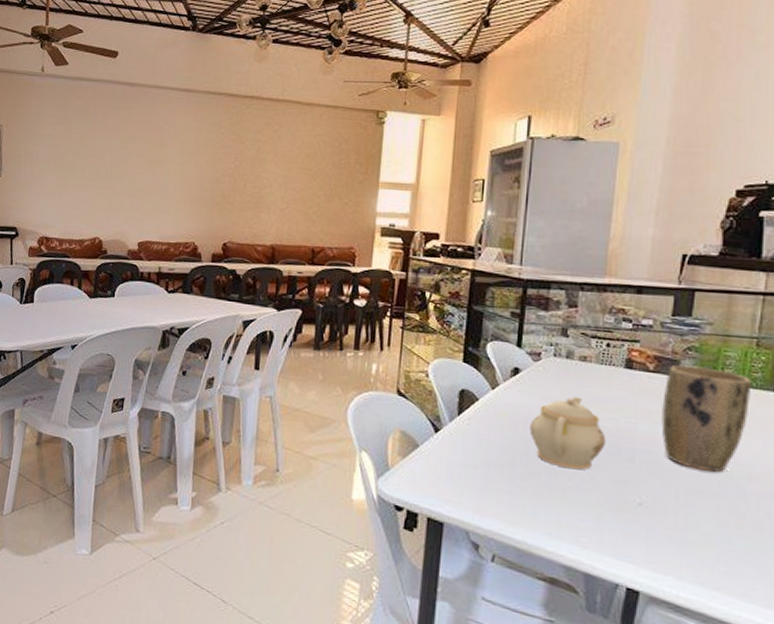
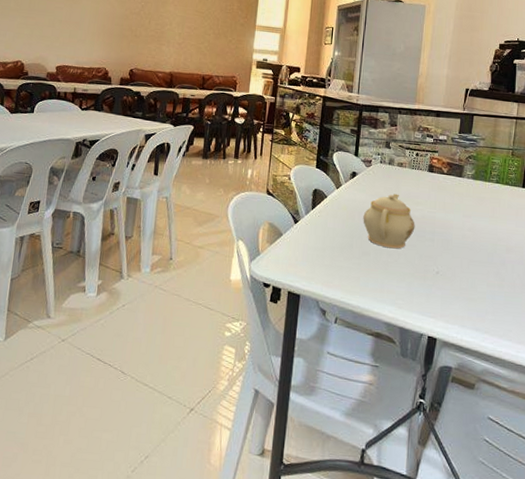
plant pot: present [661,365,751,472] -> none [452,169,508,247]

